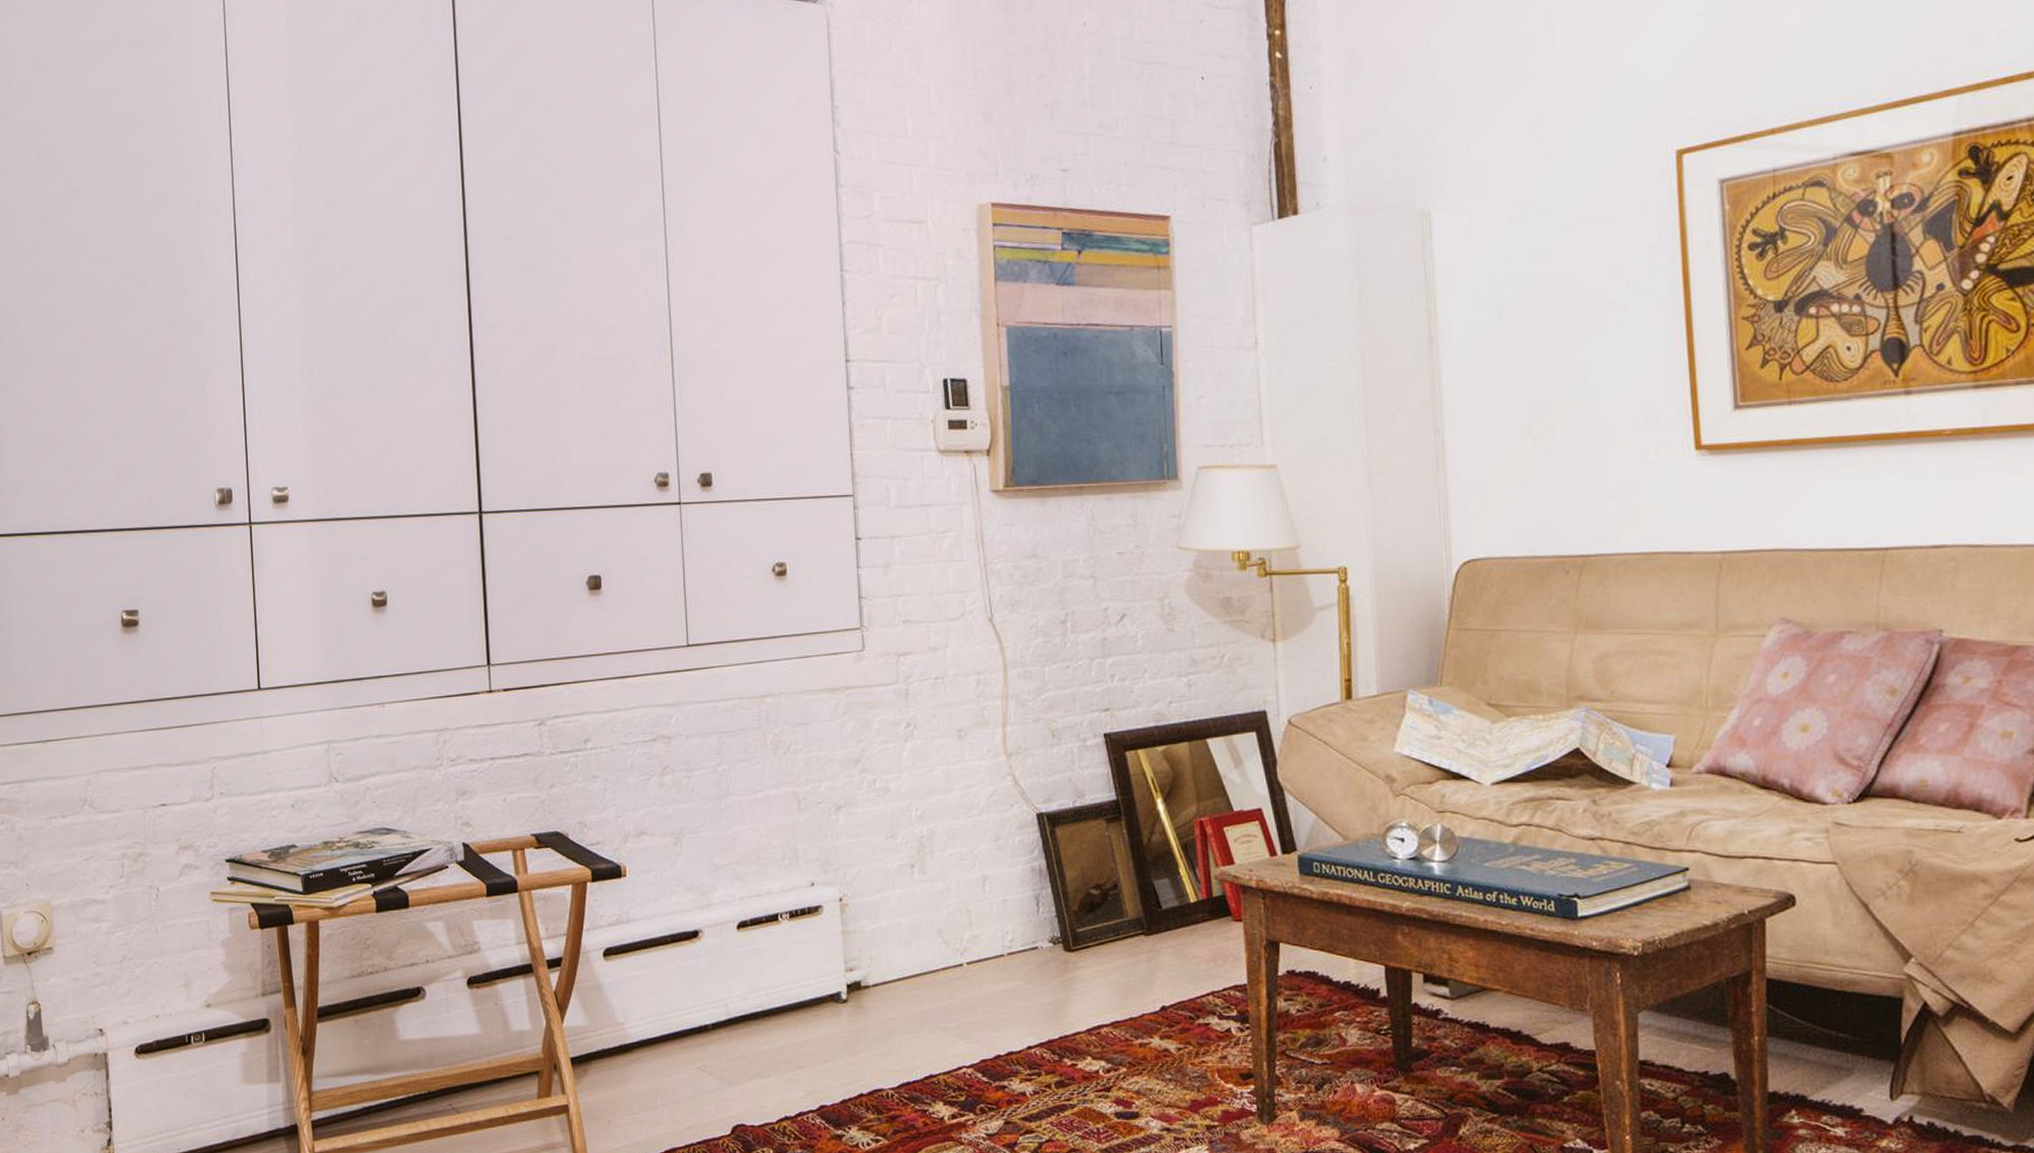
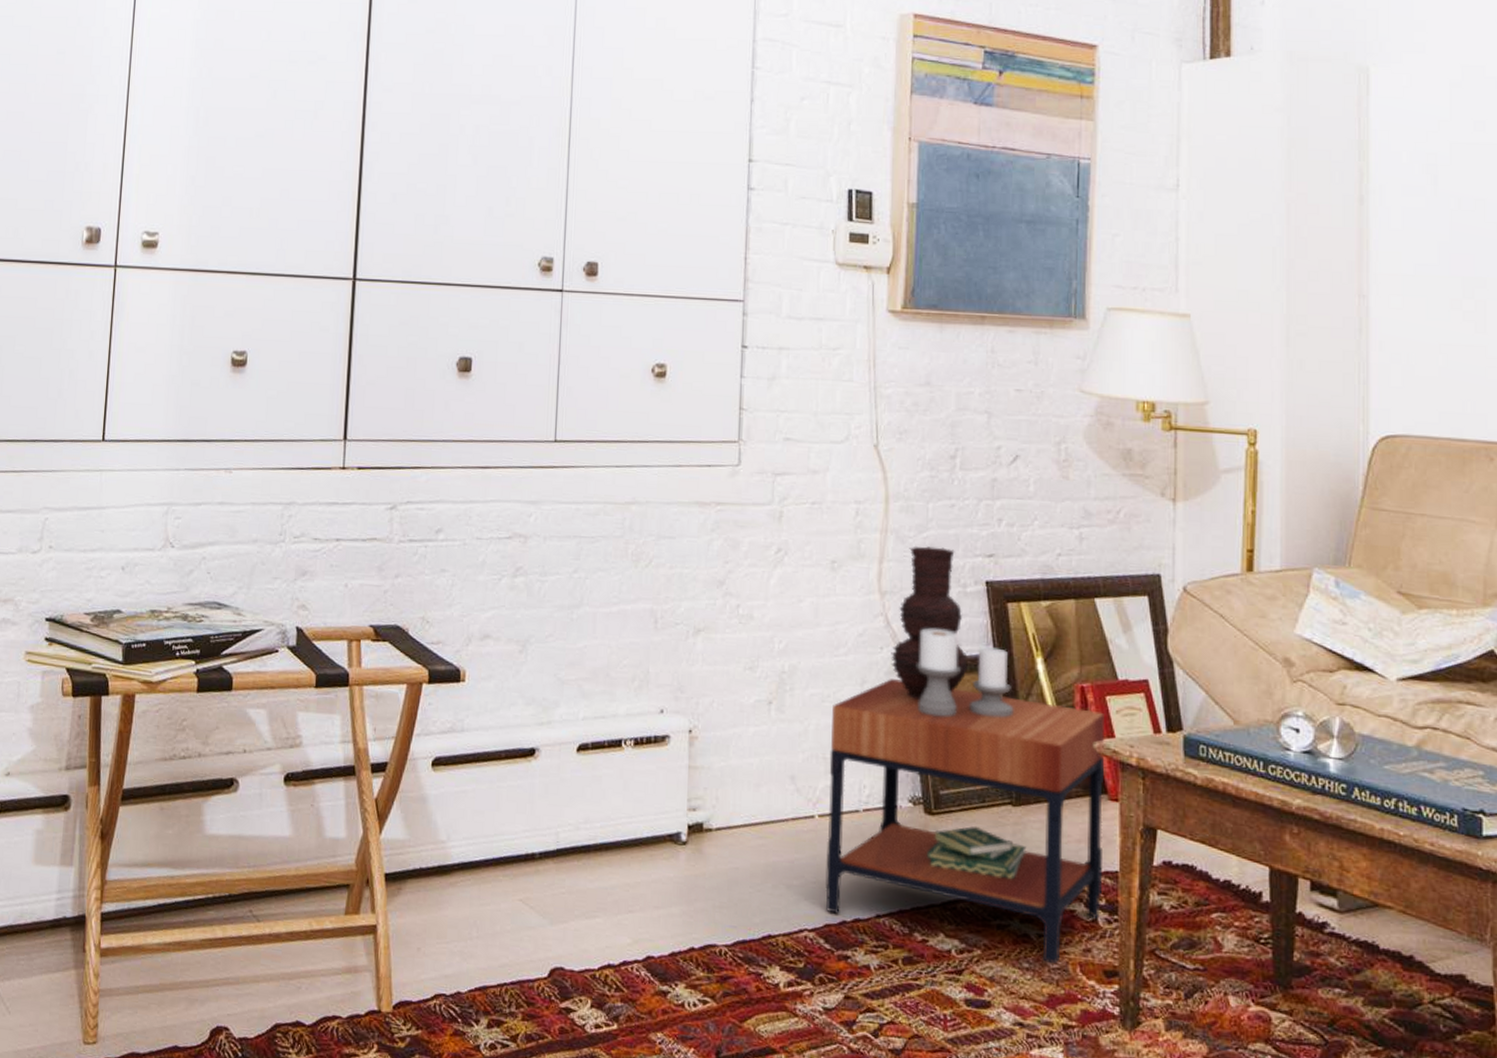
side table: none [971,782,1233,1073] -> present [825,628,1104,964]
vase: none [1021,707,1094,850] -> present [891,545,968,701]

